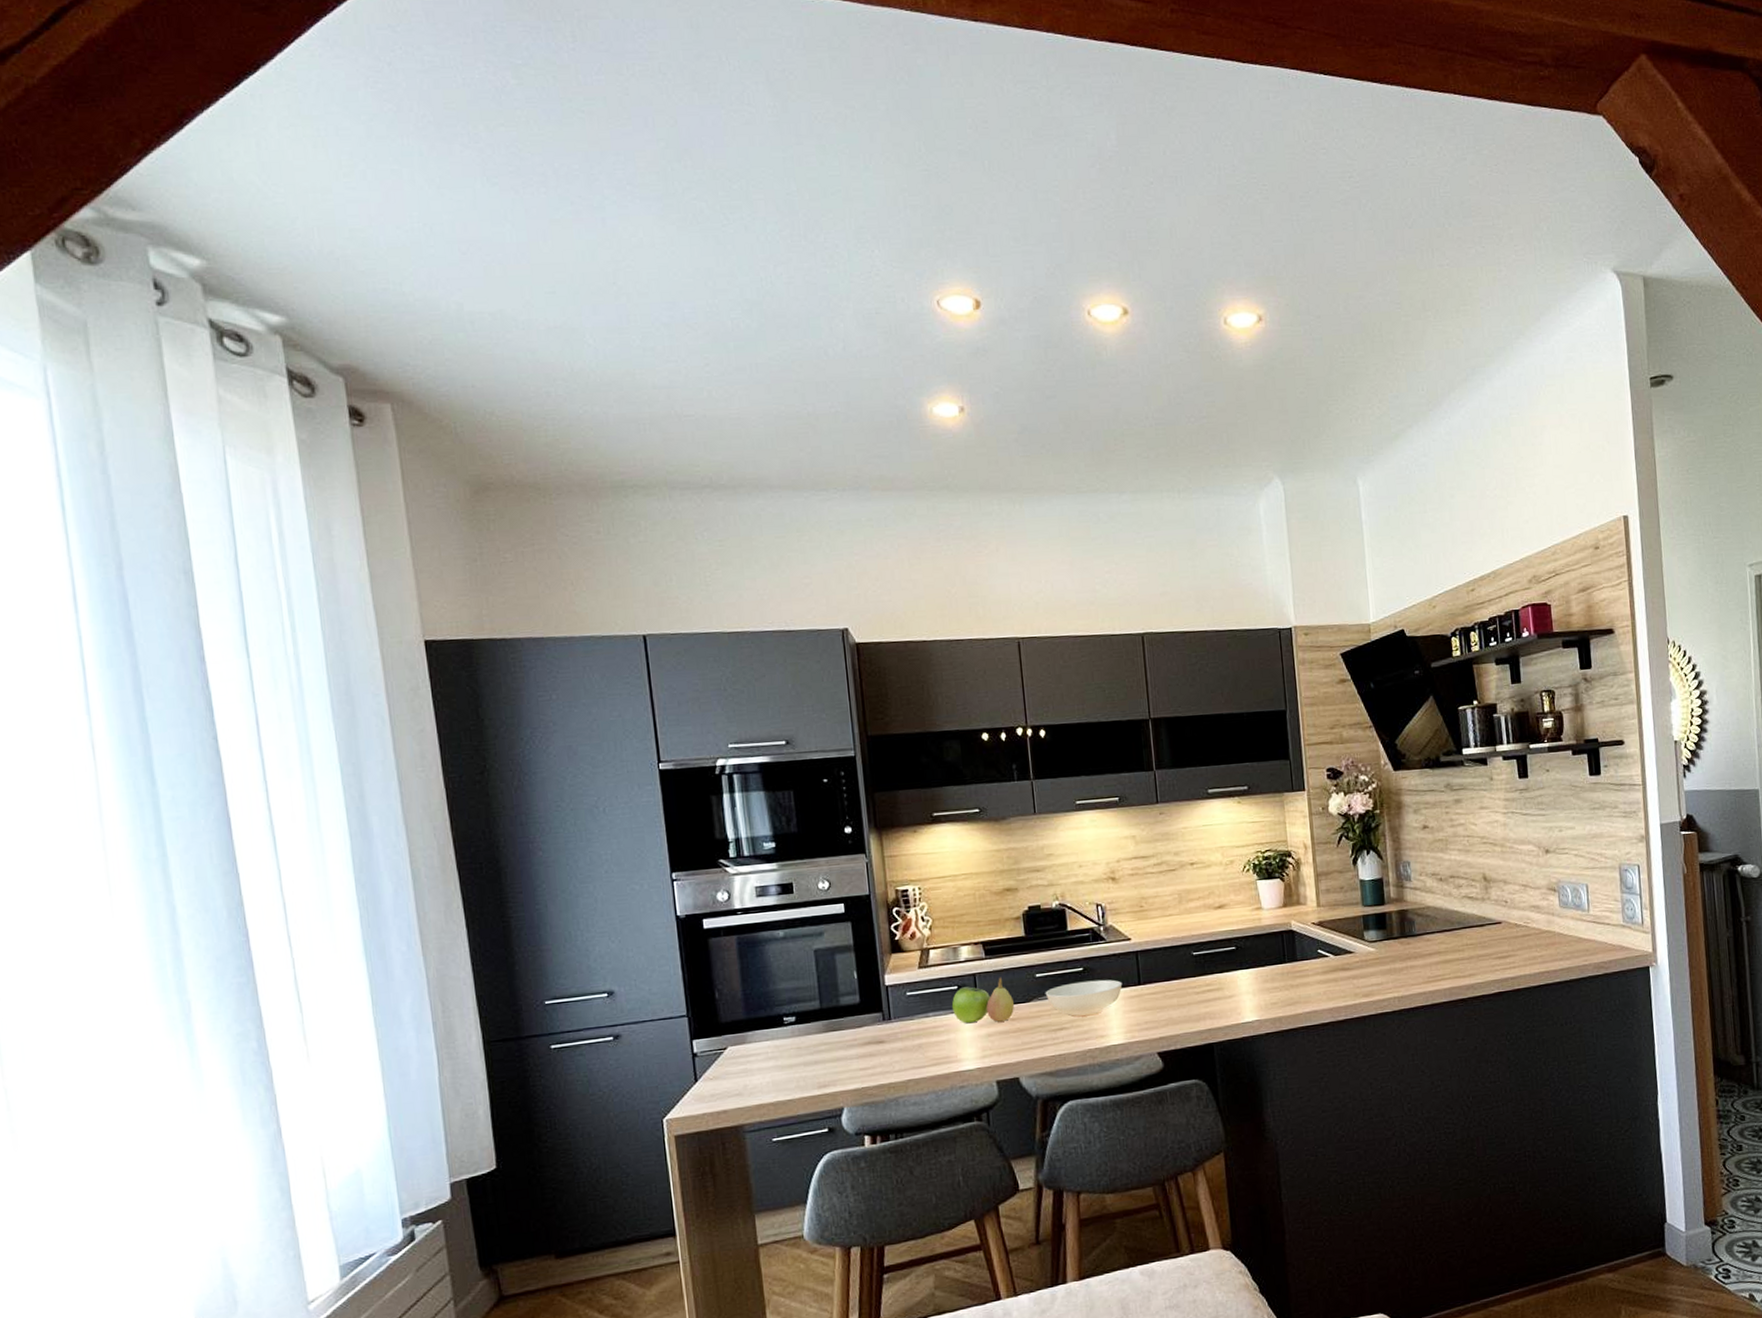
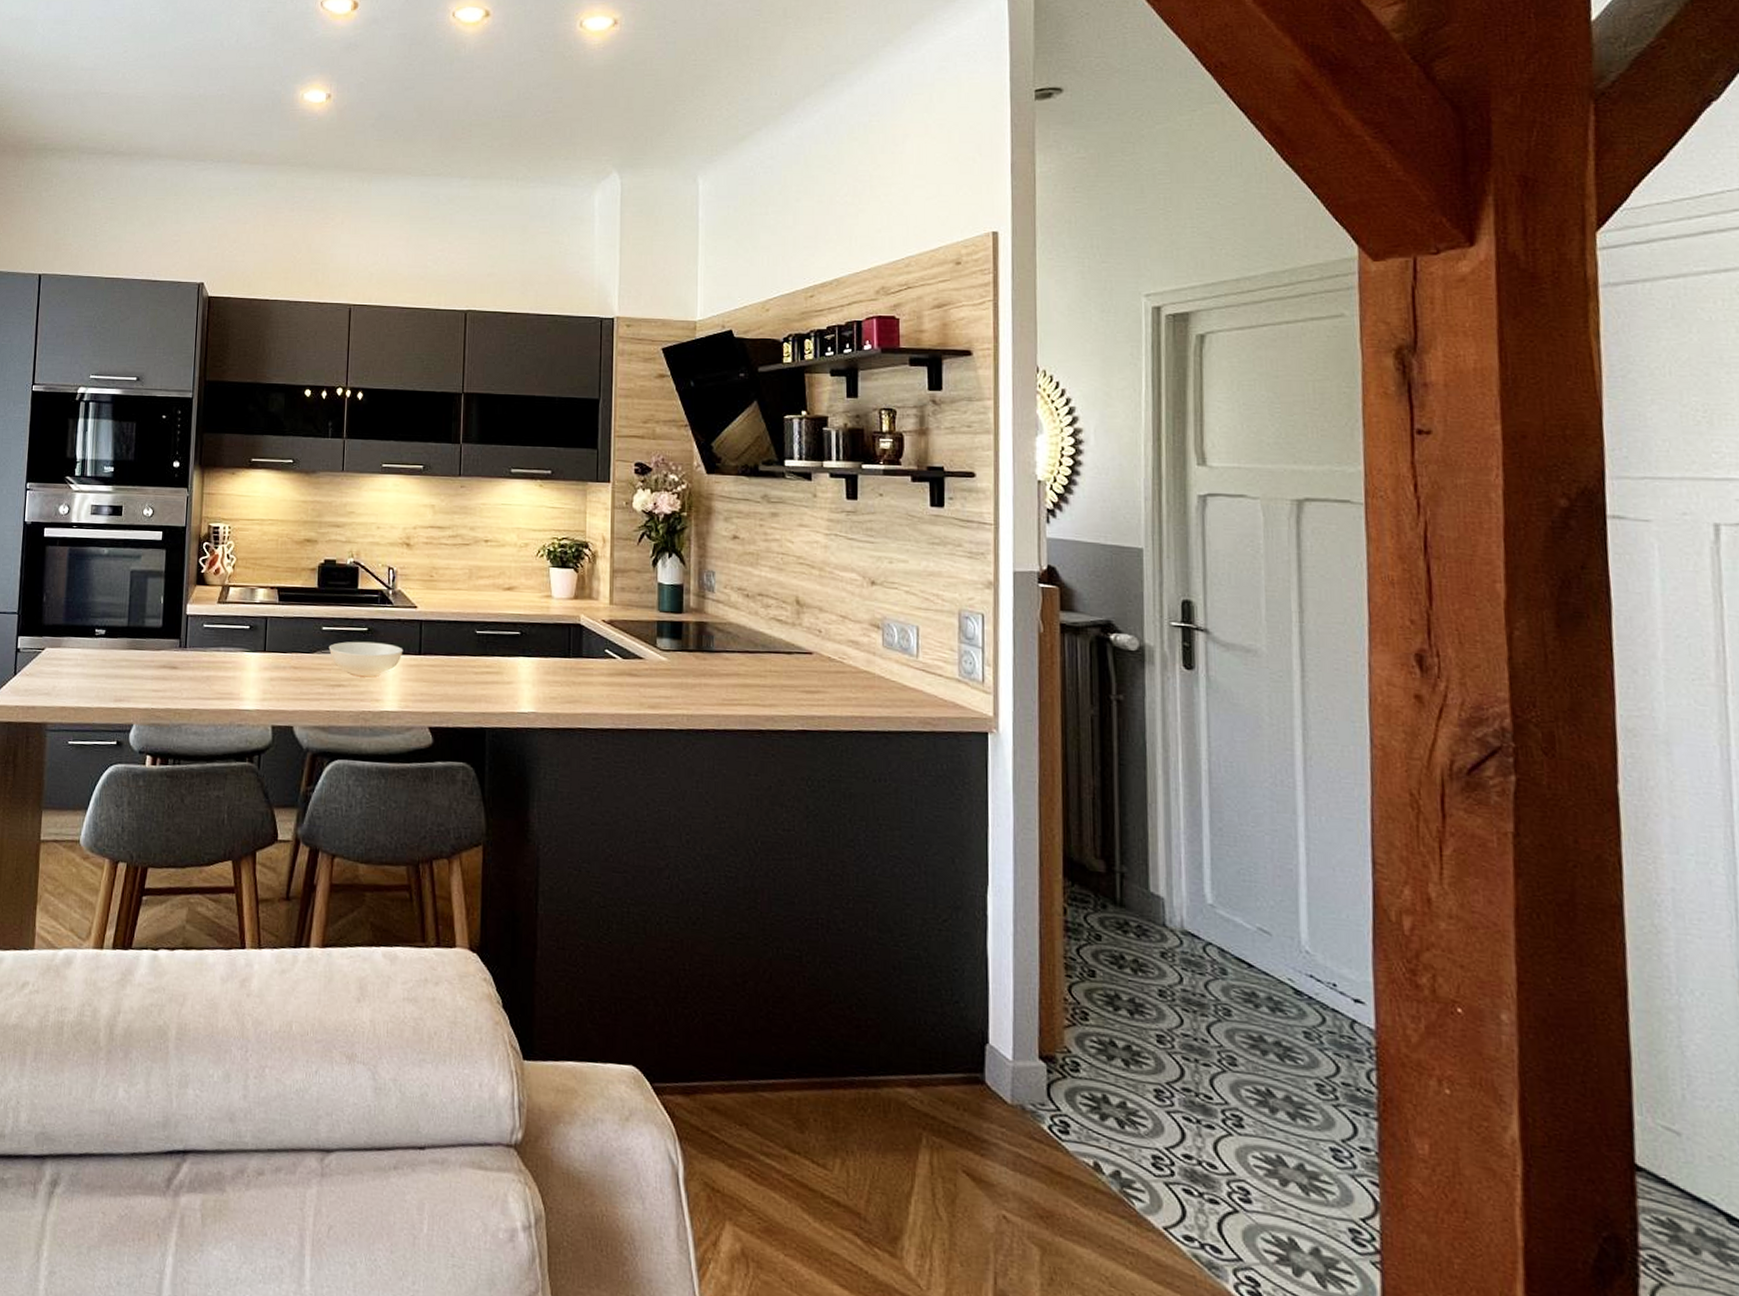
fruit: present [951,986,991,1024] -> none [241,628,279,665]
fruit: present [986,977,1014,1022] -> none [273,624,298,668]

